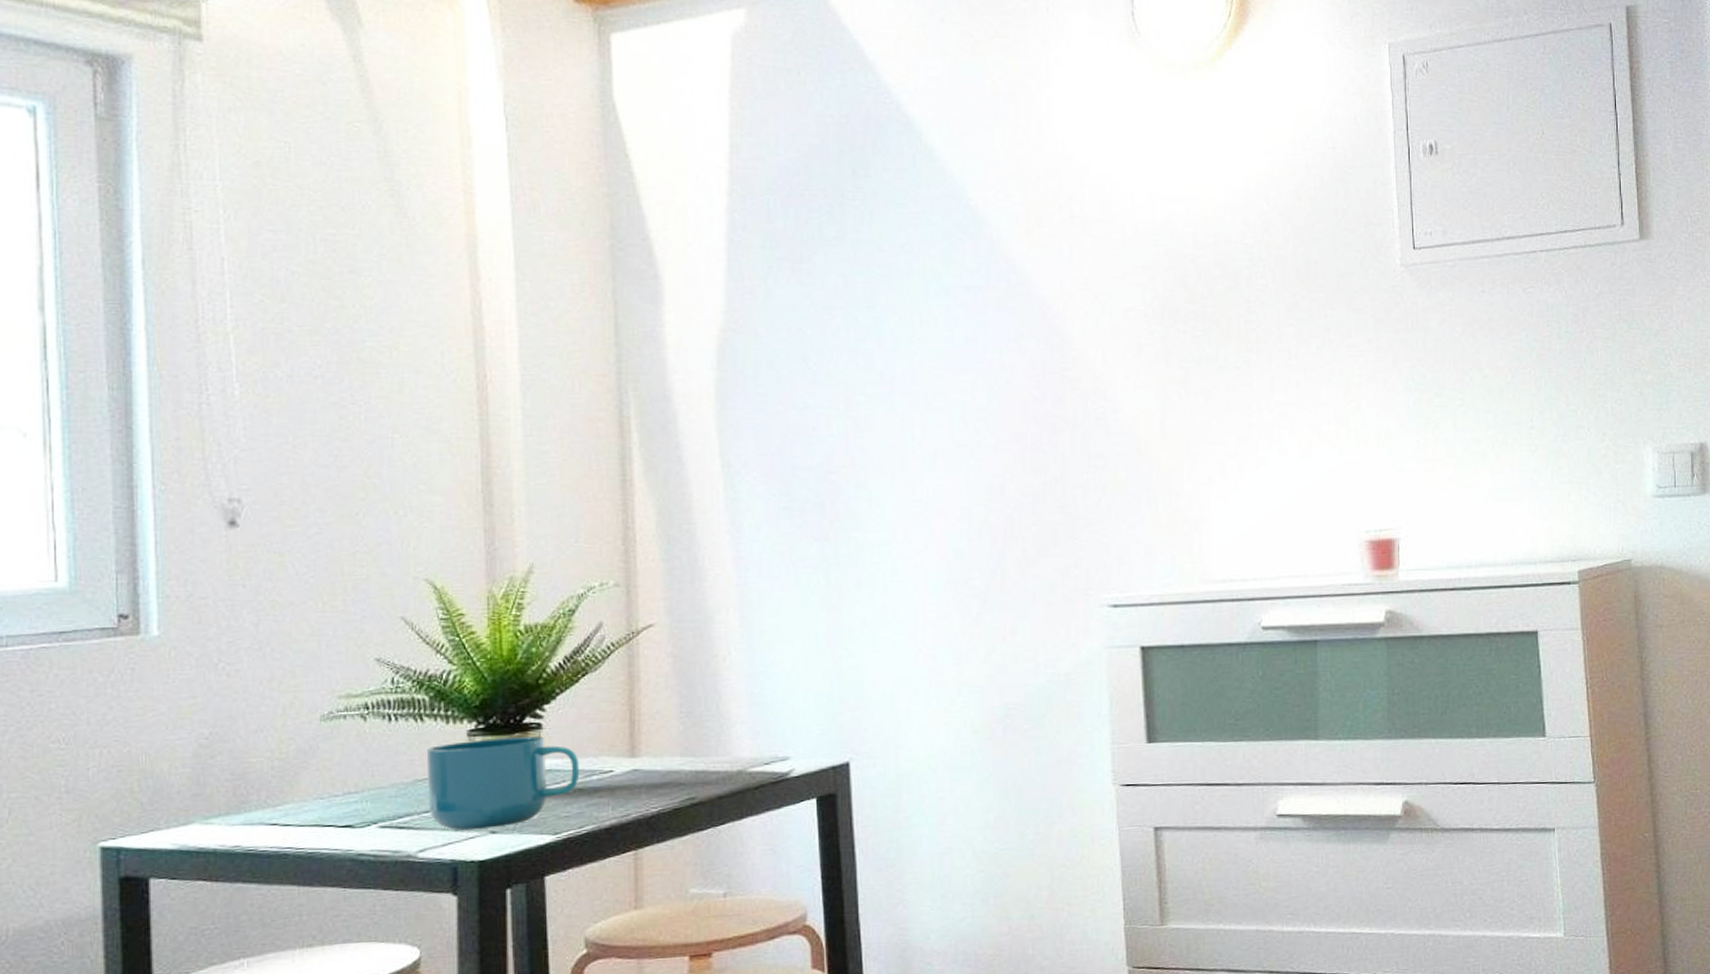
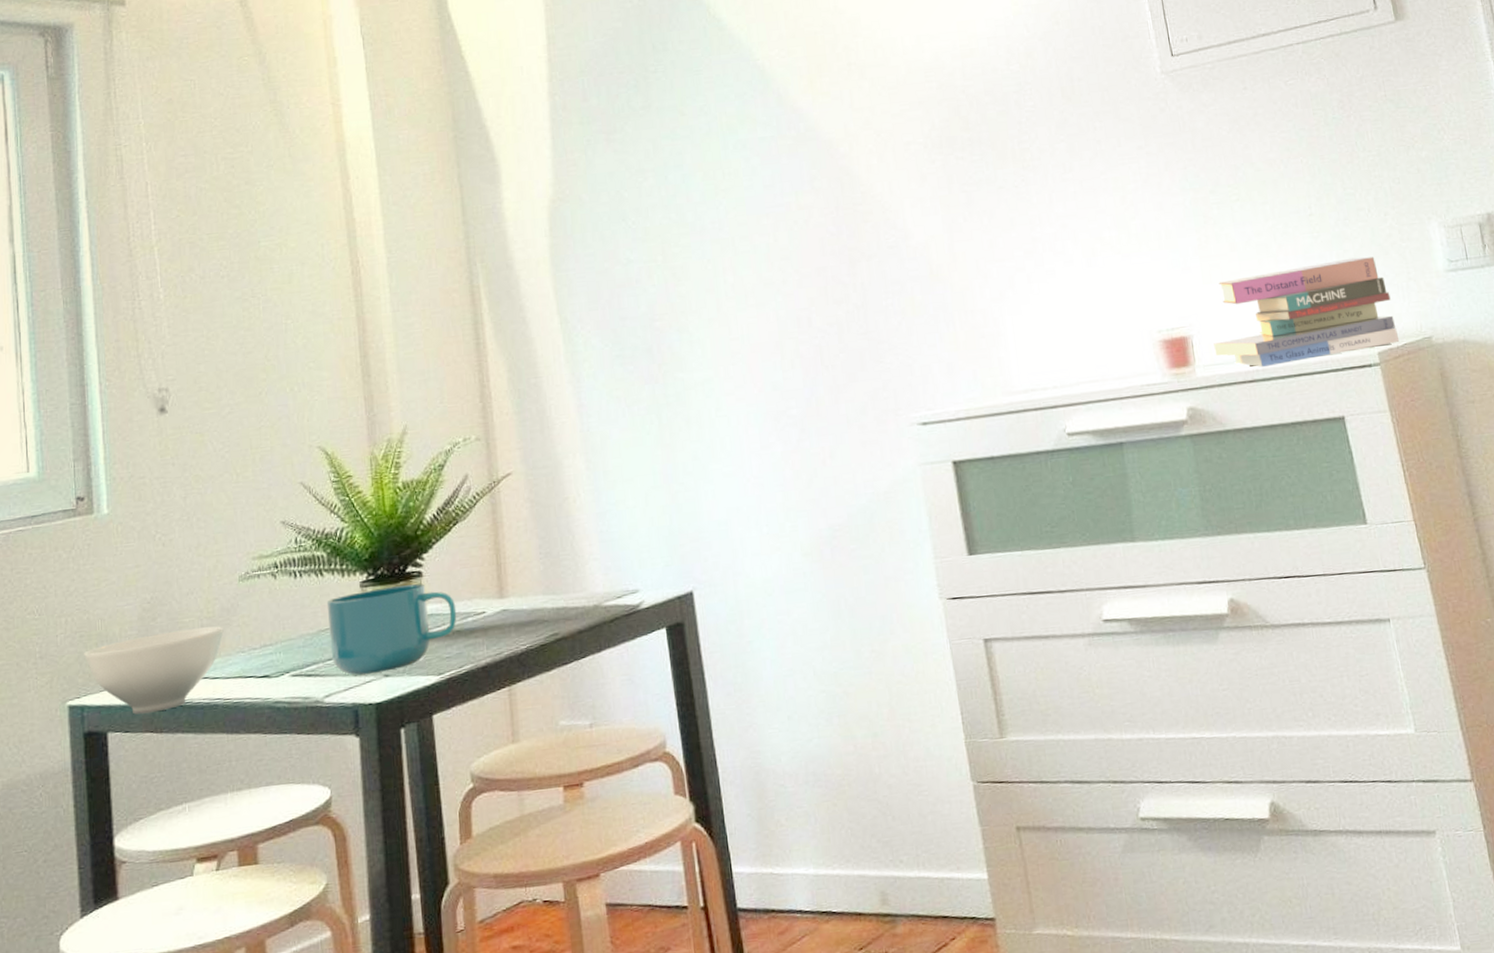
bowl: none [122,768,299,860] -> present [84,626,224,715]
books: none [1420,474,1600,577] -> present [1214,257,1400,368]

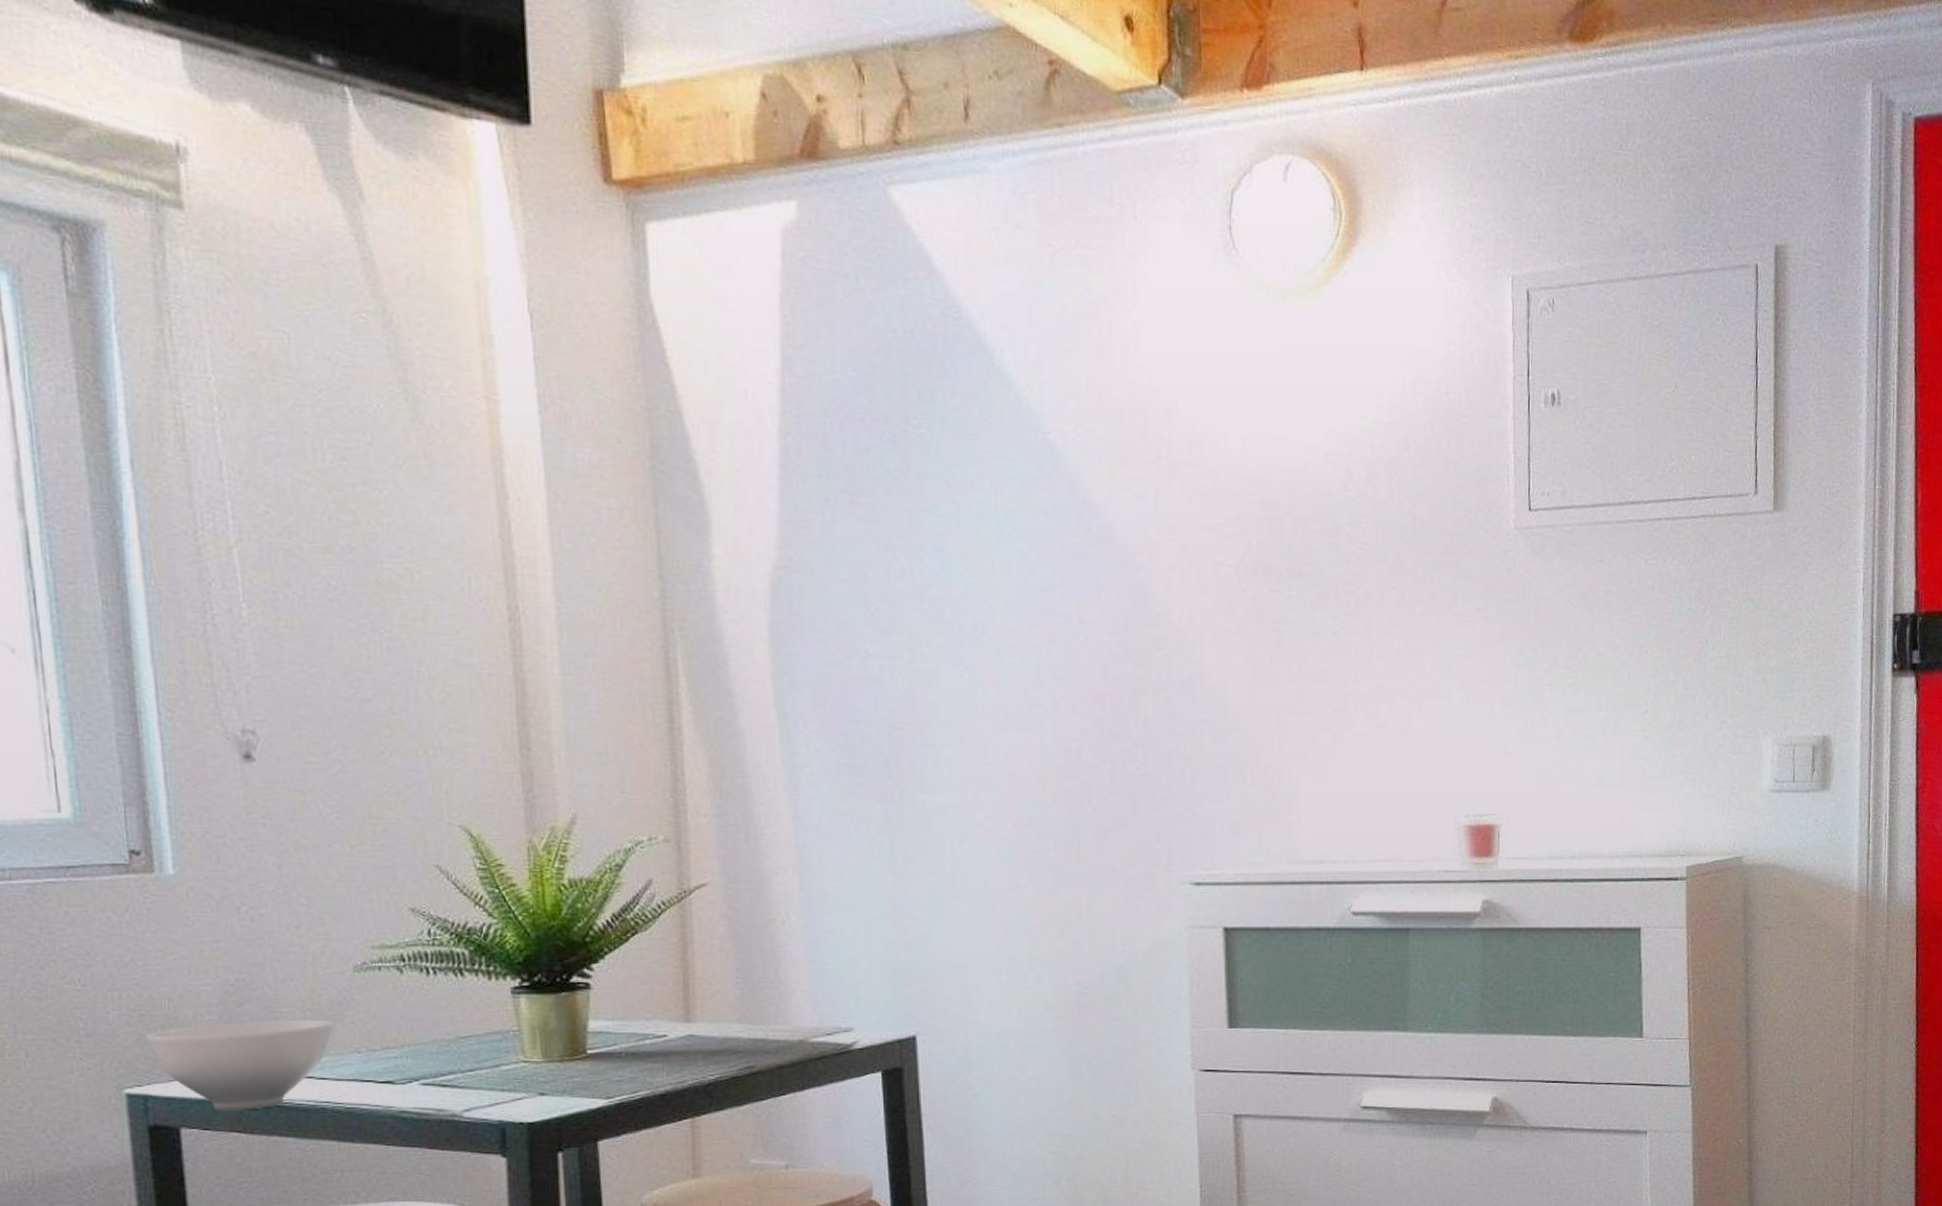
cup: present [326,583,457,675] -> none [468,997,632,1090]
books: present [1214,257,1400,368] -> none [1521,764,1711,868]

